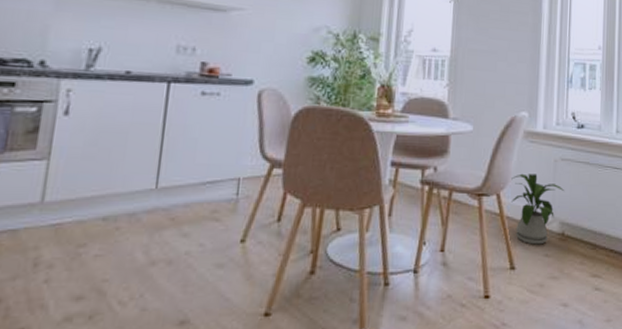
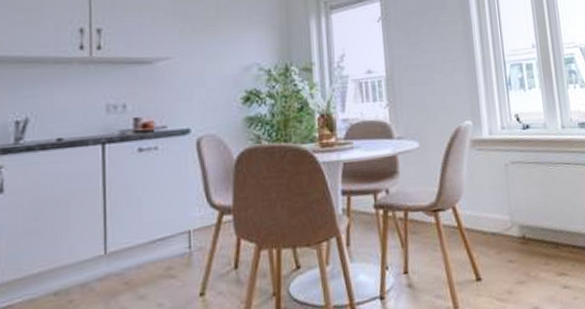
house plant: present [510,173,565,245] -> none [464,181,520,253]

